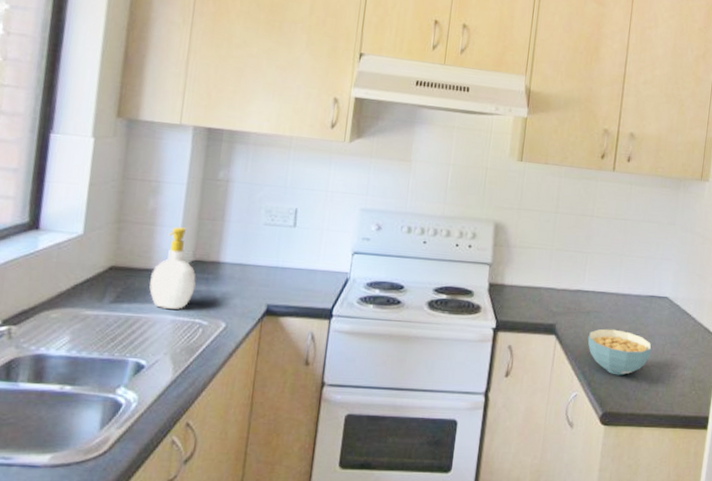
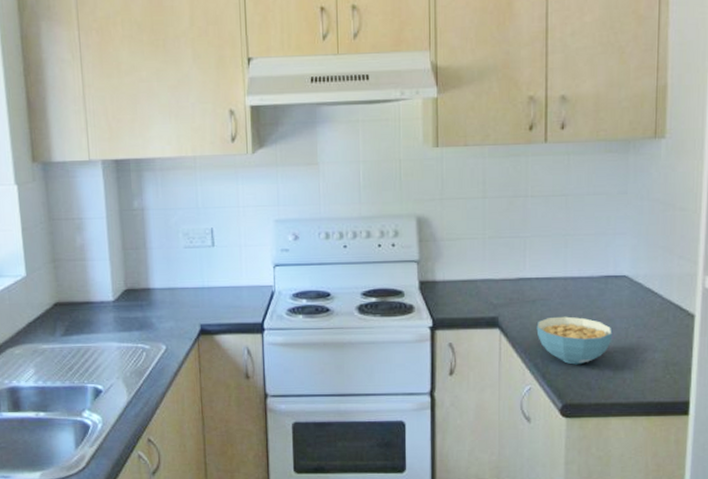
soap bottle: present [149,227,196,309] -> none [91,259,132,337]

